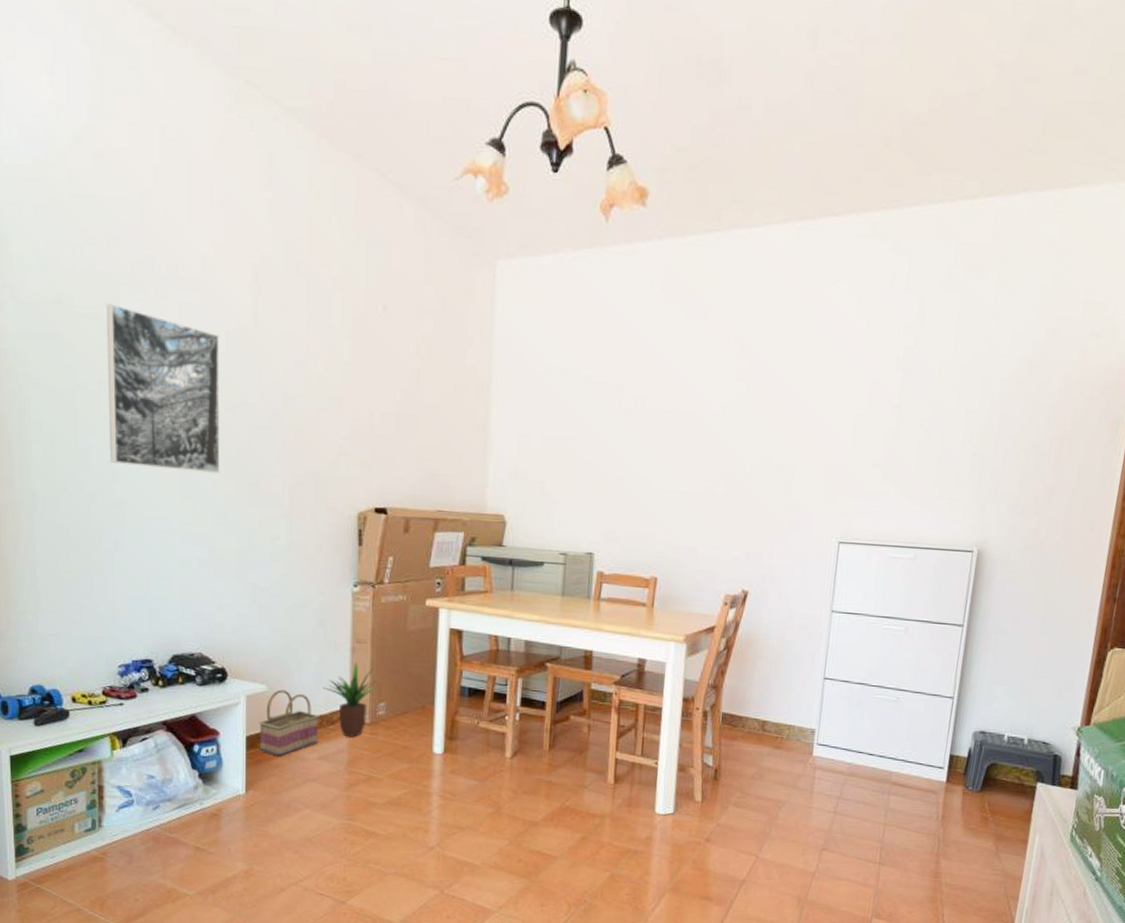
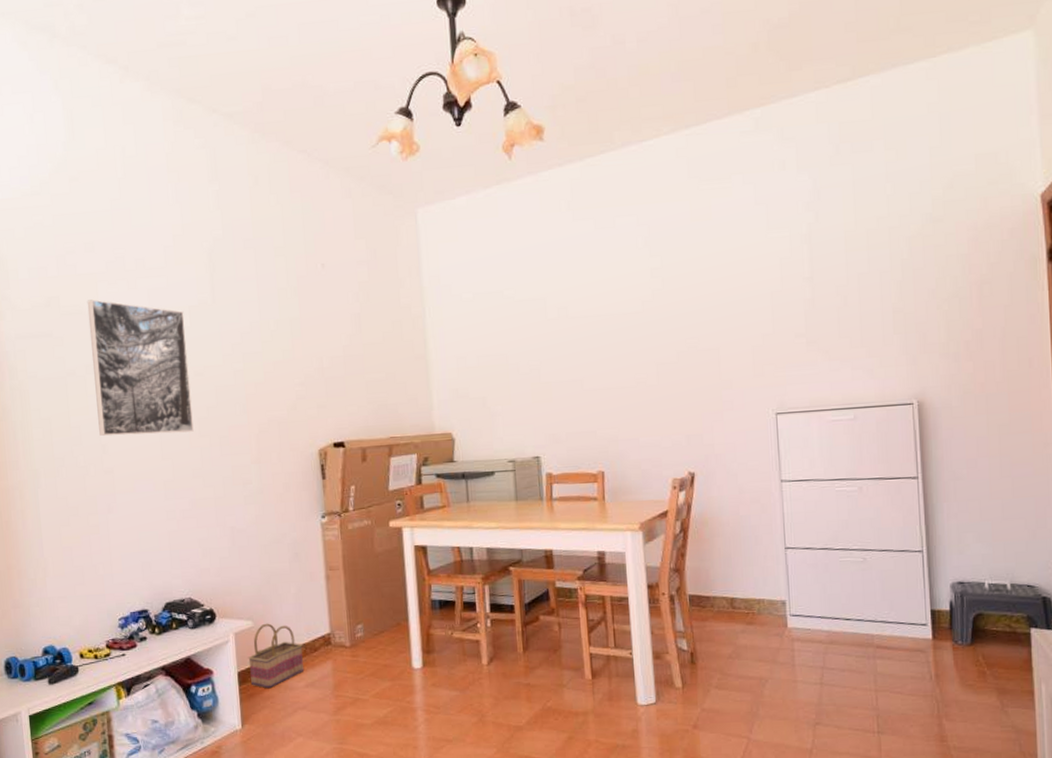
potted plant: present [322,661,376,738] -> none [303,588,353,662]

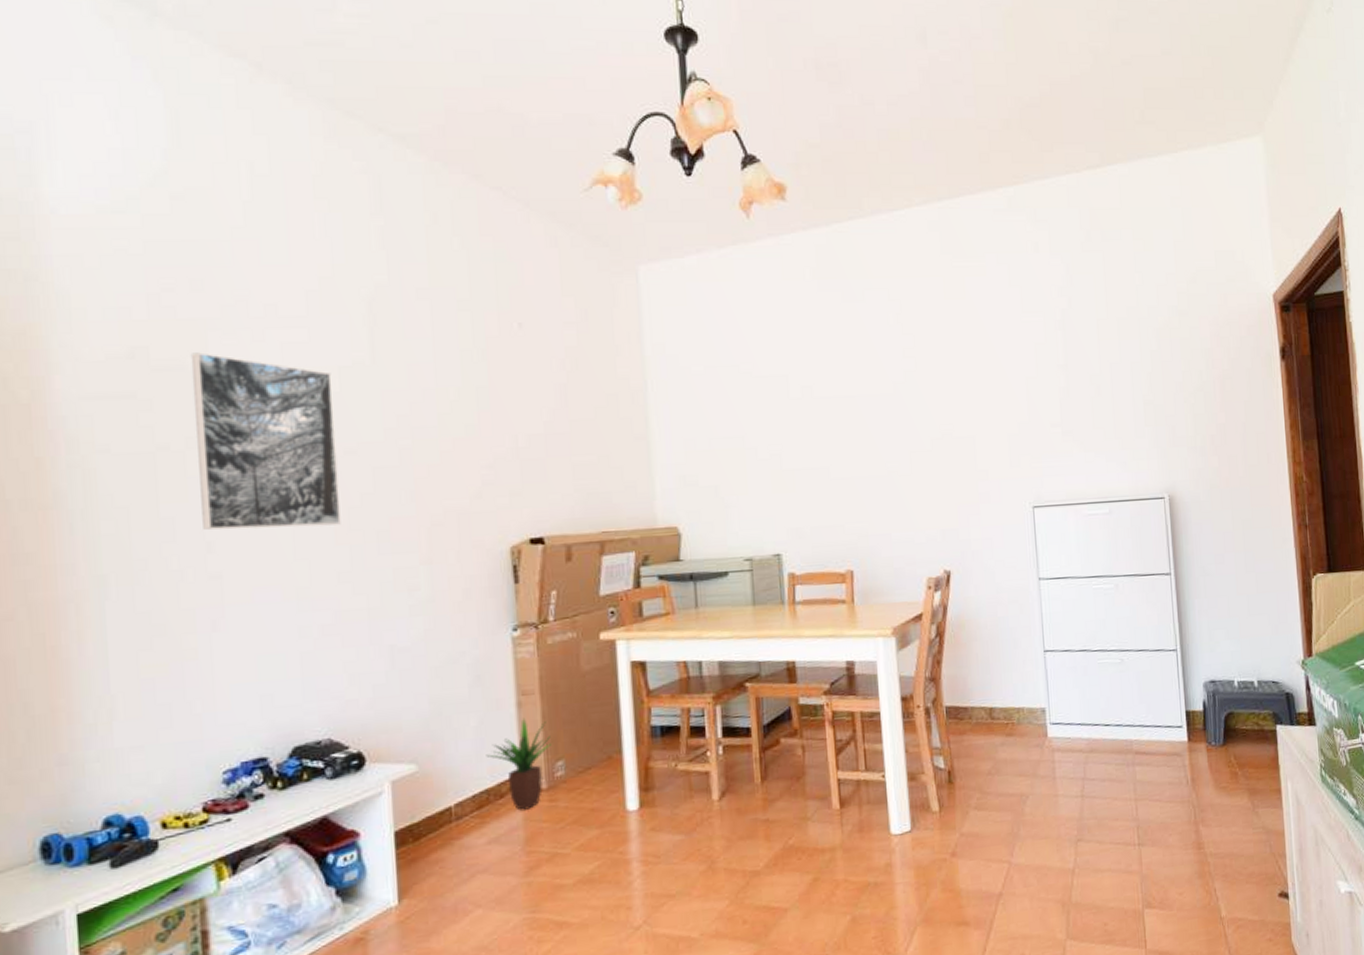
basket: present [248,623,304,689] -> none [409,766,485,850]
potted plant: none [303,588,353,662] -> present [486,718,551,810]

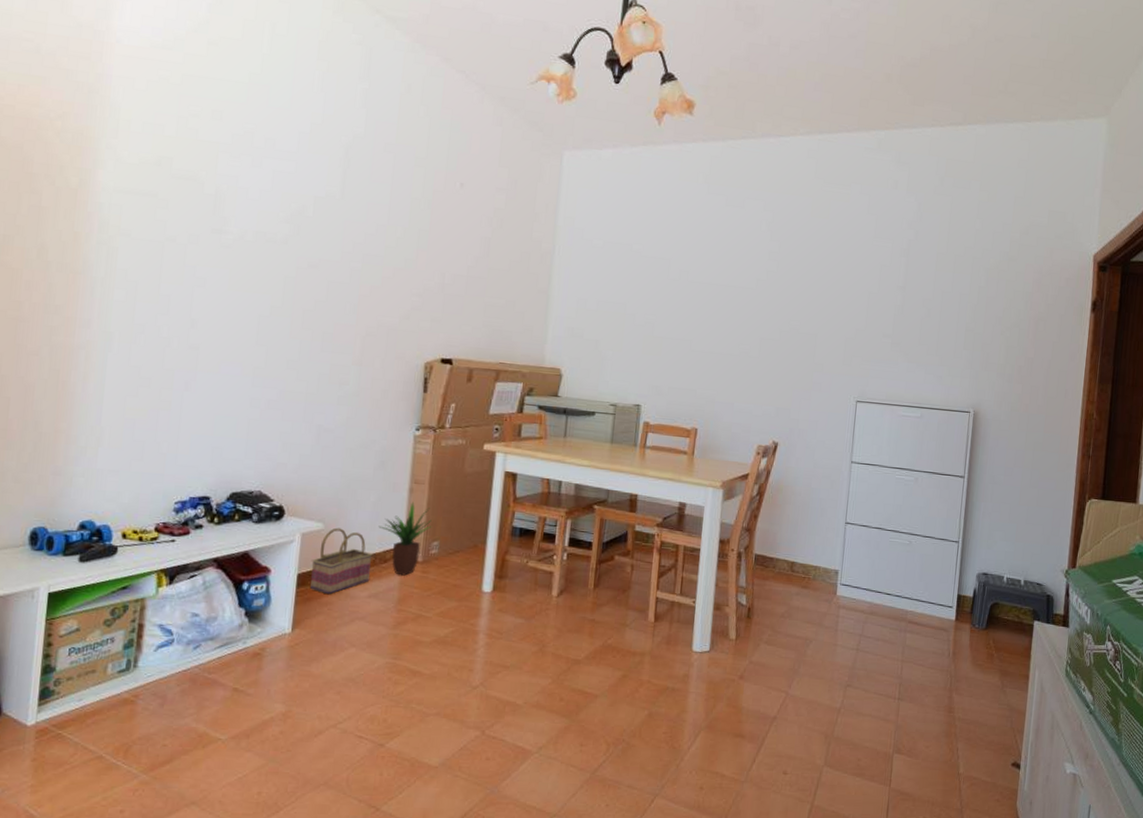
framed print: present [190,352,341,530] -> none [191,168,308,322]
basket: none [409,766,485,850] -> present [310,527,373,595]

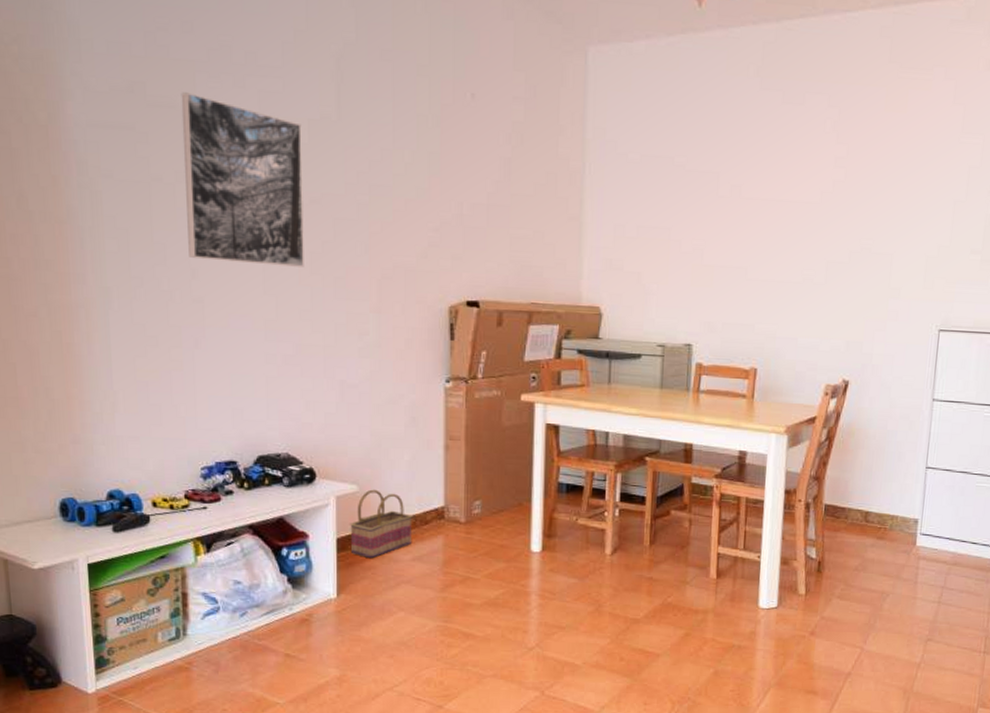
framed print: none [191,168,308,322] -> present [181,92,304,267]
potted plant: present [378,501,432,576] -> none [415,459,471,537]

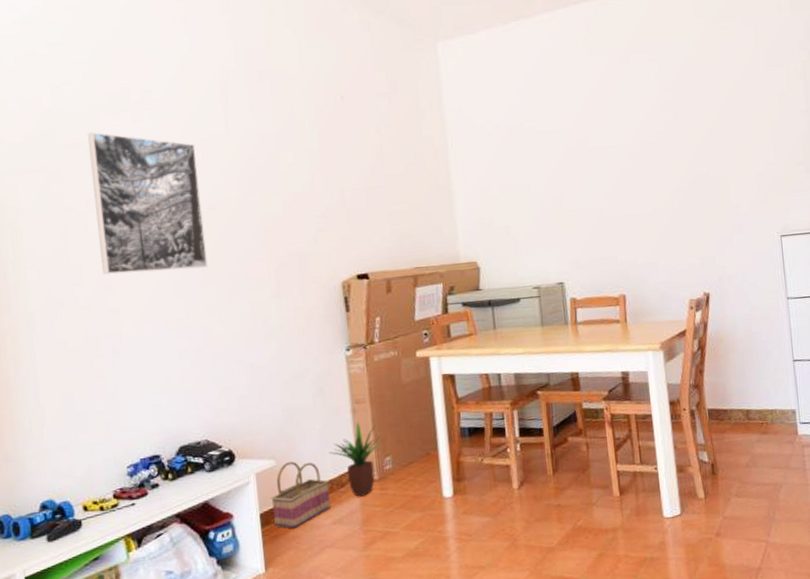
potted plant: none [415,459,471,537] -> present [329,422,380,497]

